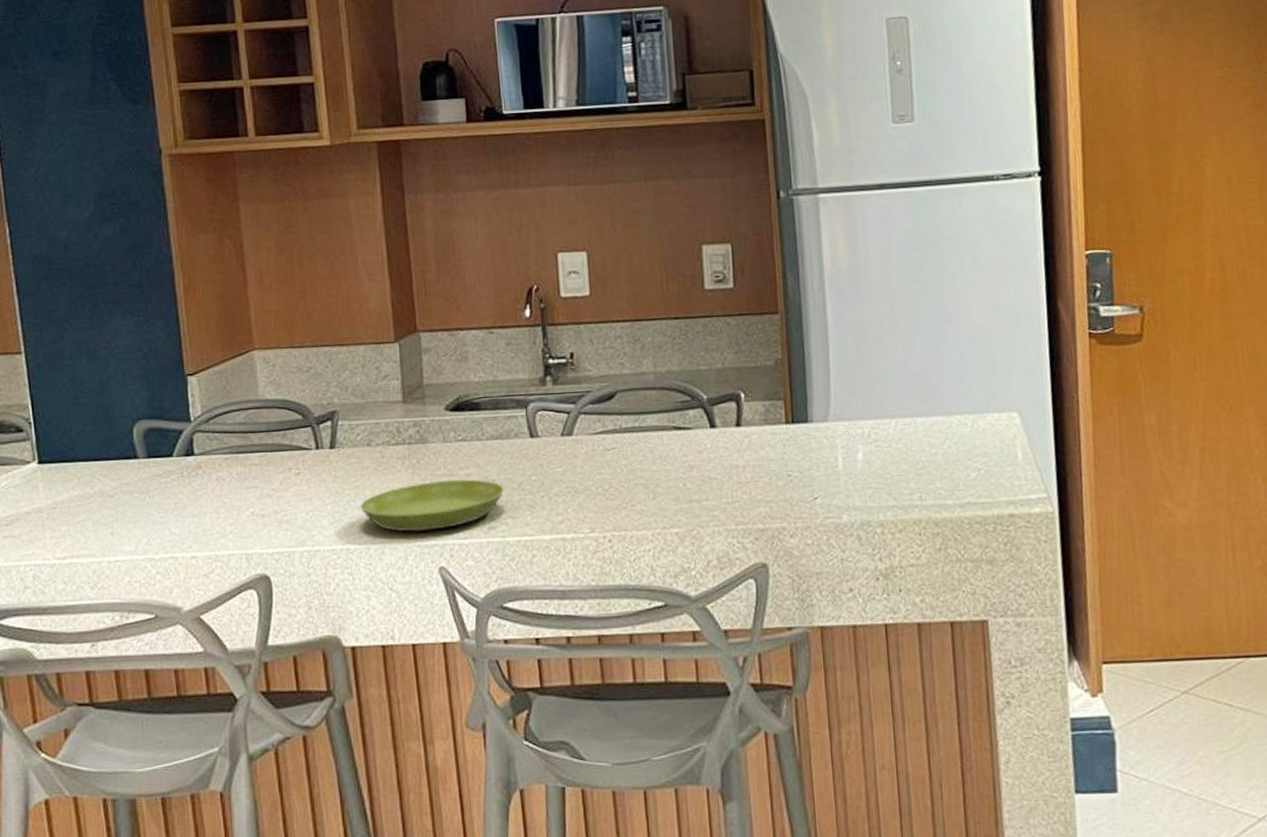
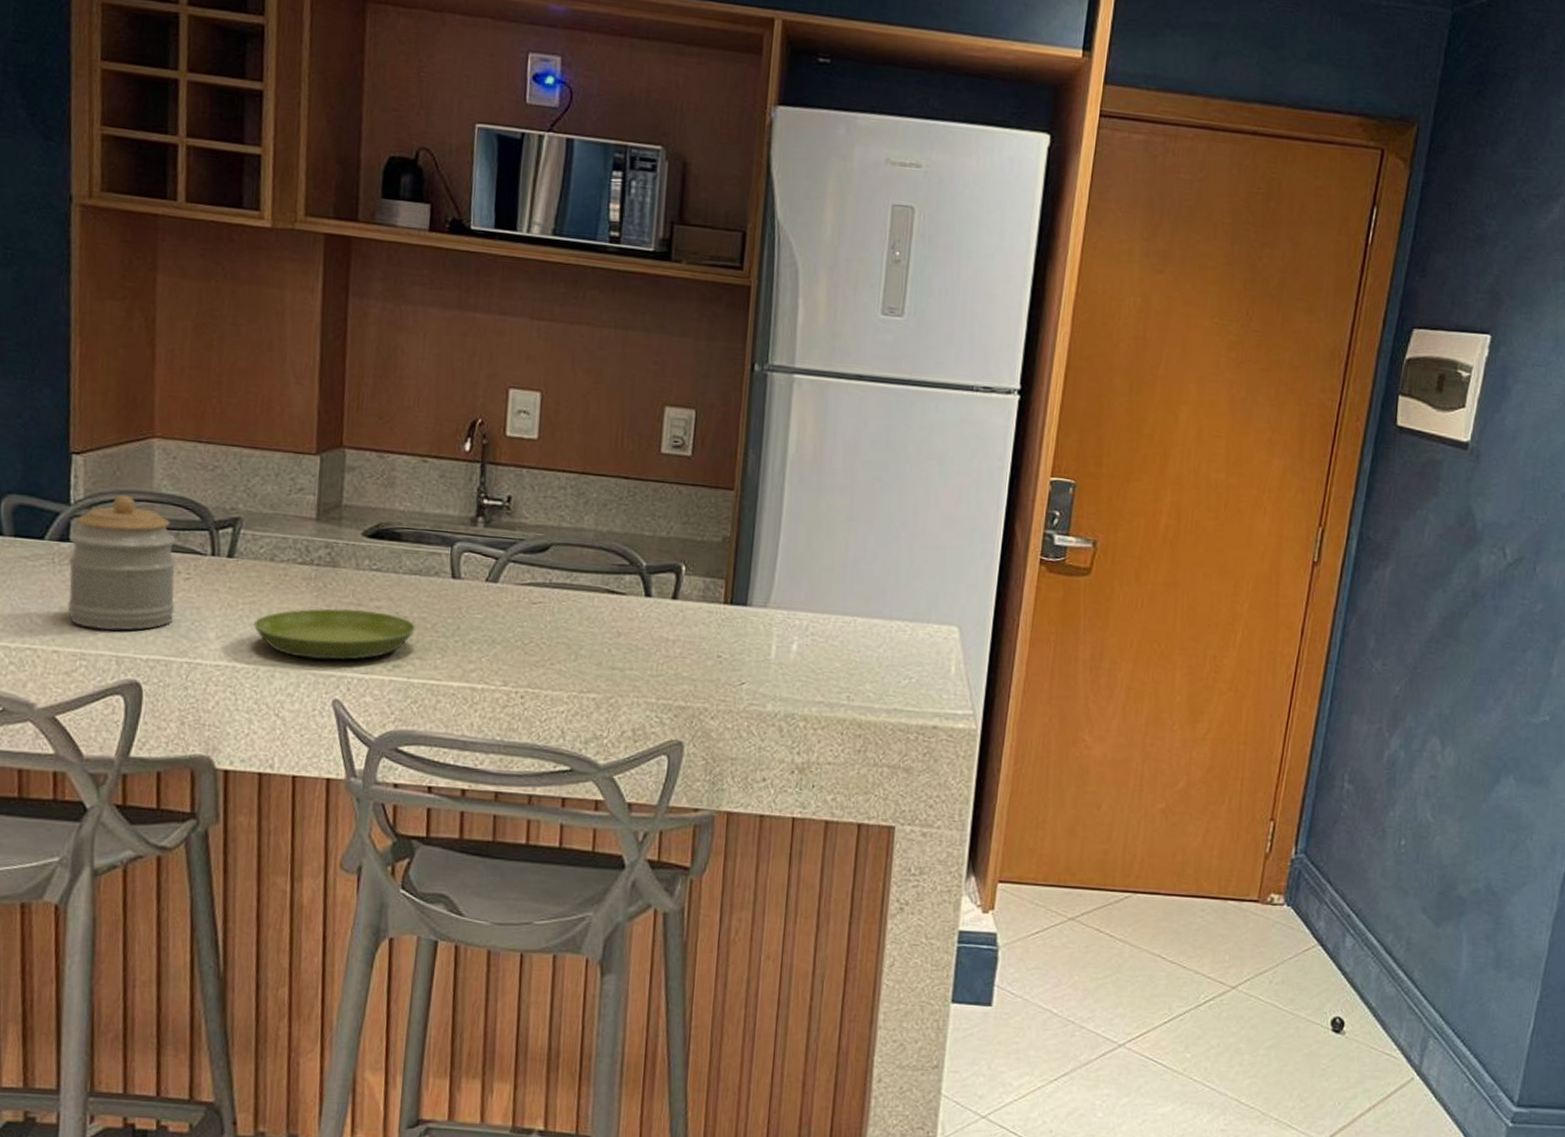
jar: none [193,405,291,532] -> present [67,494,176,631]

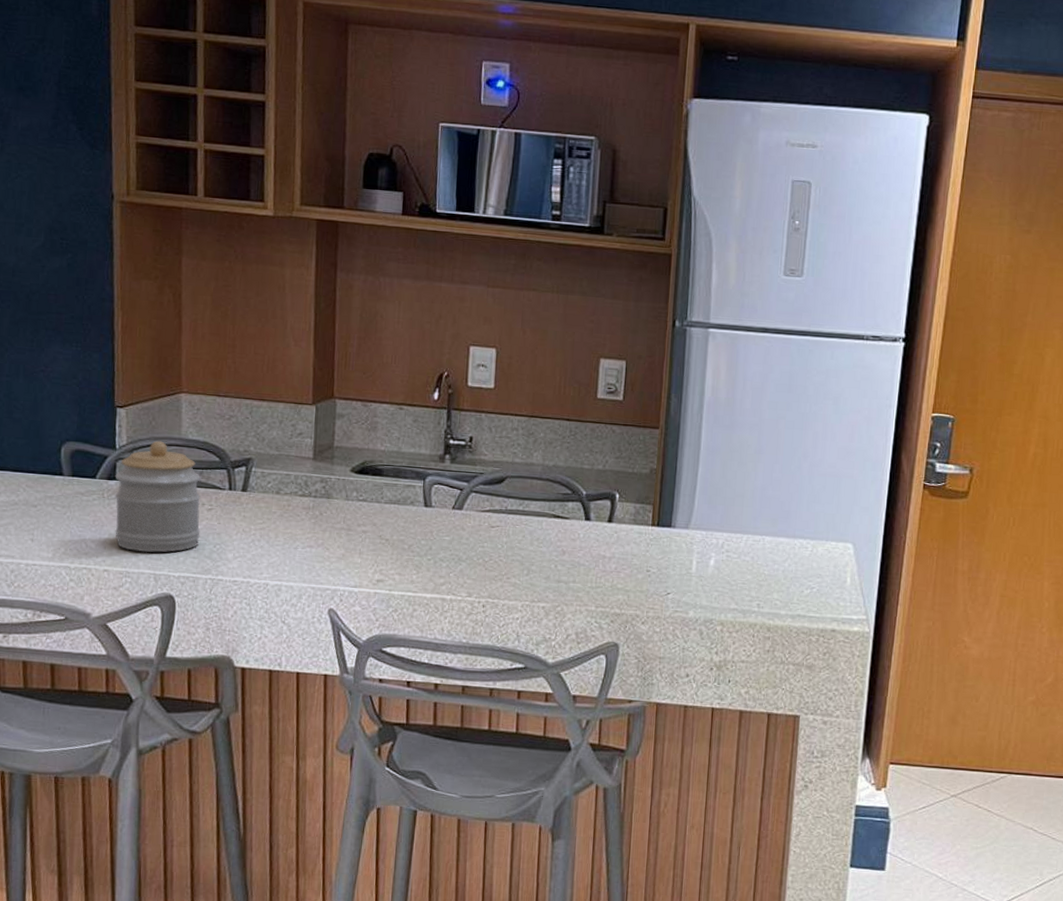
saucer: present [253,608,416,660] -> none [263,533,395,576]

